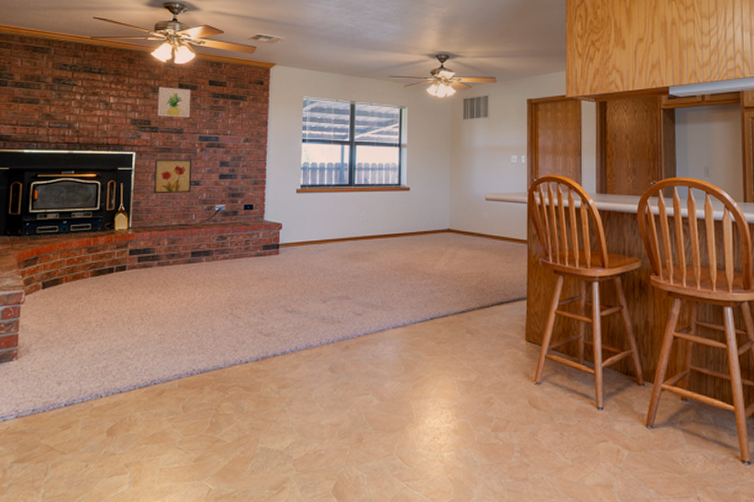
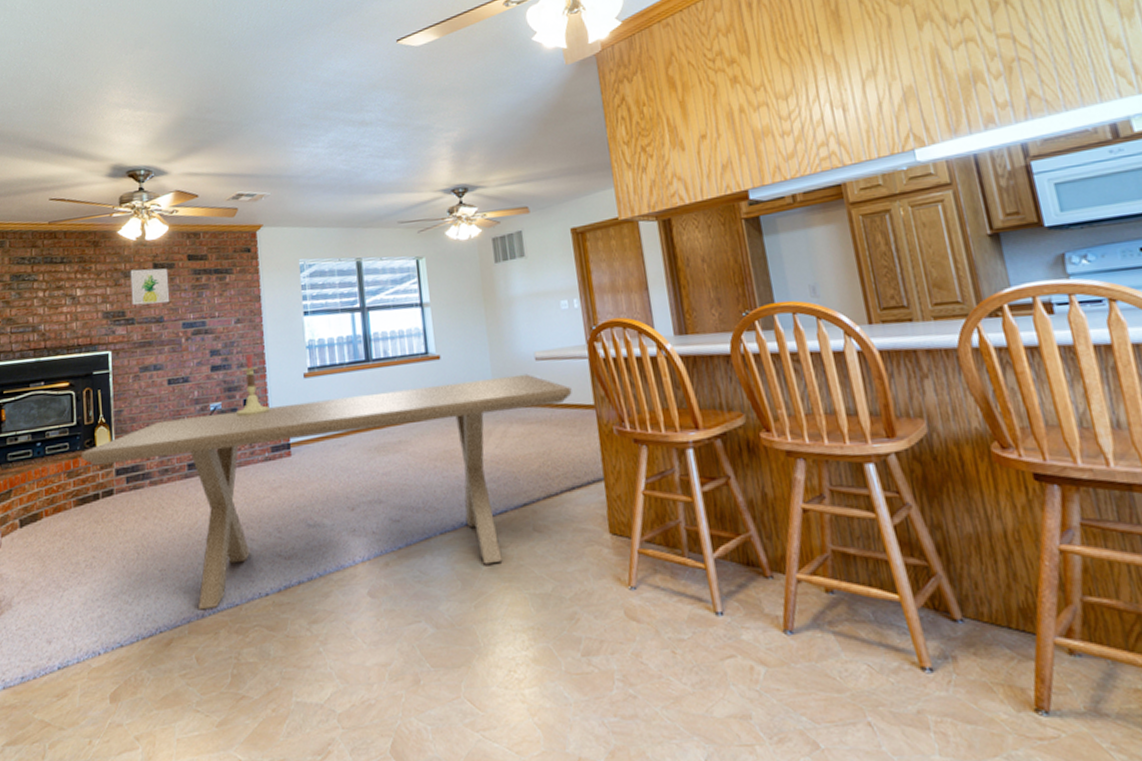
dining table: none [100,210,511,370] -> present [80,373,572,610]
wall art: present [154,160,193,194] -> none [135,352,180,399]
candlestick: none [237,169,265,219] -> present [236,354,270,417]

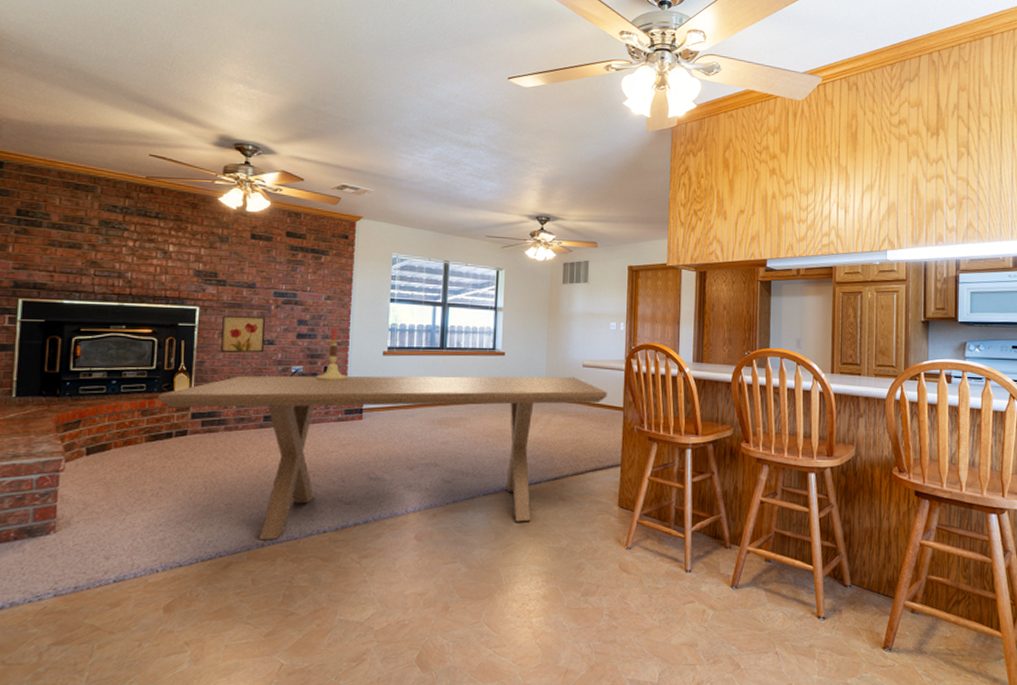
wall art: present [130,268,170,306] -> none [225,236,266,272]
wall art: none [135,352,180,399] -> present [221,316,266,353]

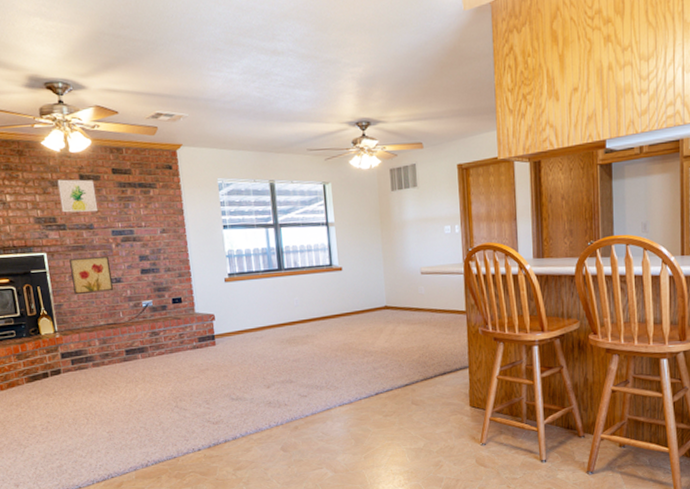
dining table: present [157,375,608,541] -> none [27,285,449,462]
wall art: none [225,236,266,272] -> present [57,179,99,213]
candlestick: present [316,328,348,381] -> none [166,260,196,313]

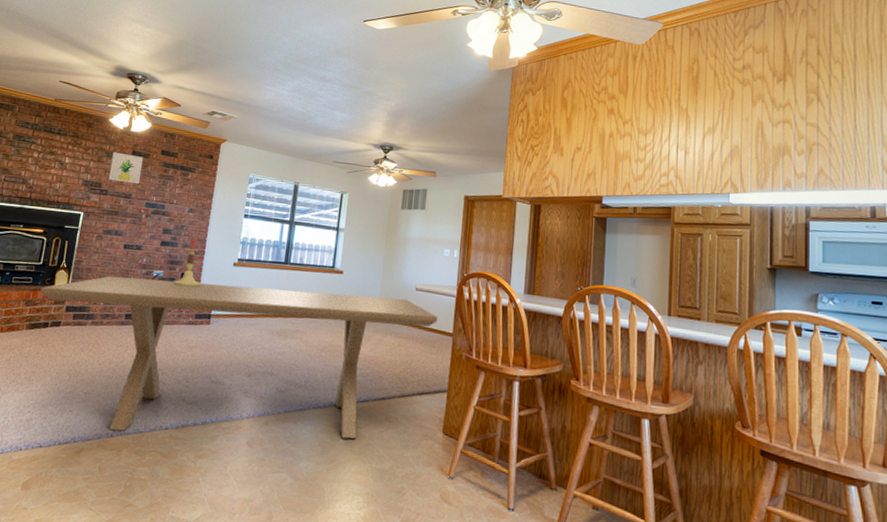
dining table: none [27,285,449,462] -> present [40,275,438,439]
wall art: present [69,256,114,295] -> none [96,221,137,257]
candlestick: none [166,260,196,313] -> present [173,238,201,287]

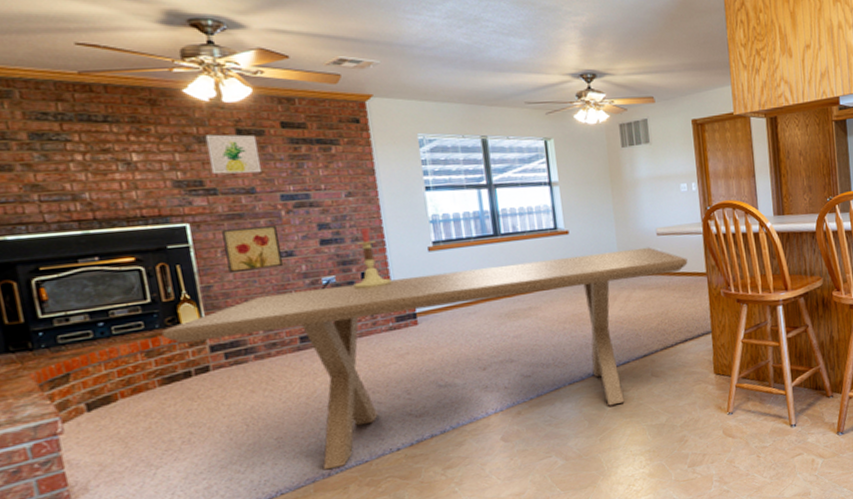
wall art: none [96,221,137,257] -> present [222,226,284,274]

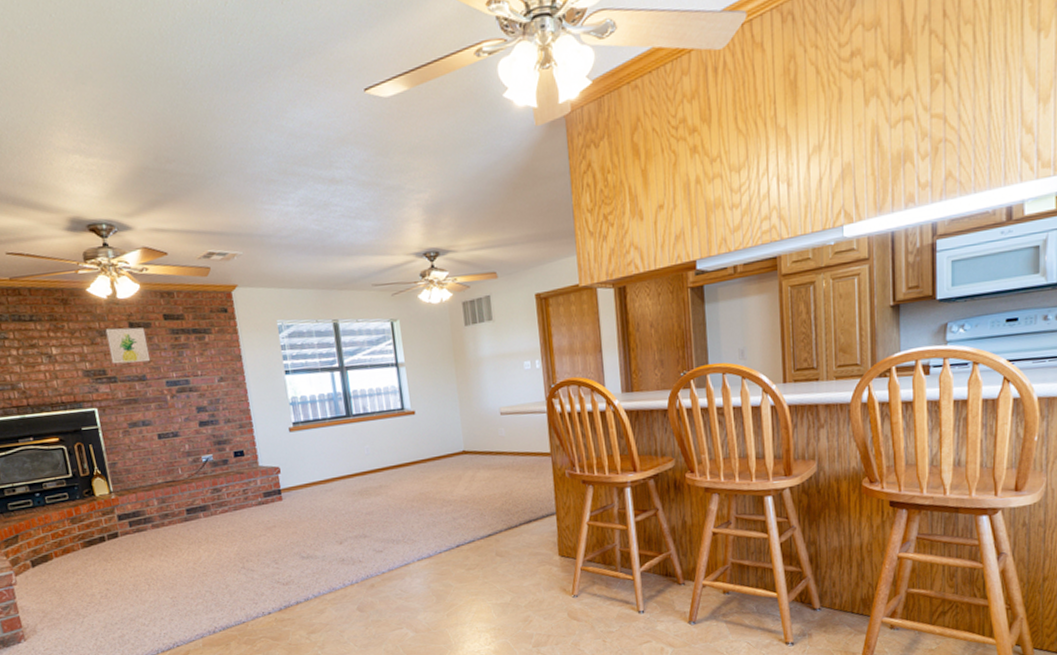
dining table: present [161,247,688,470] -> none [81,426,532,628]
wall art: present [222,226,284,274] -> none [122,409,171,452]
candlestick: present [353,228,392,290] -> none [228,410,259,467]

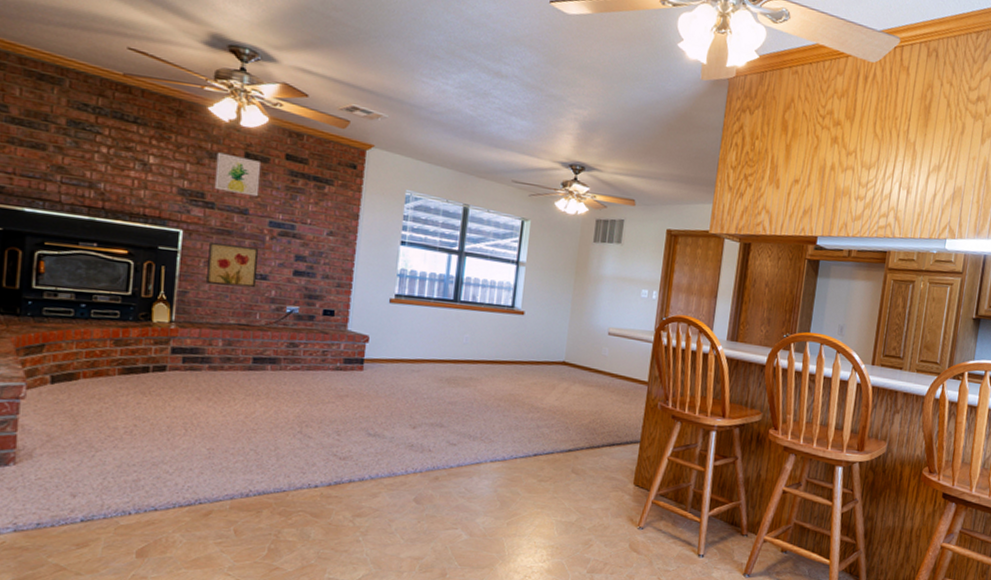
wall art: none [122,409,171,452] -> present [207,243,259,288]

